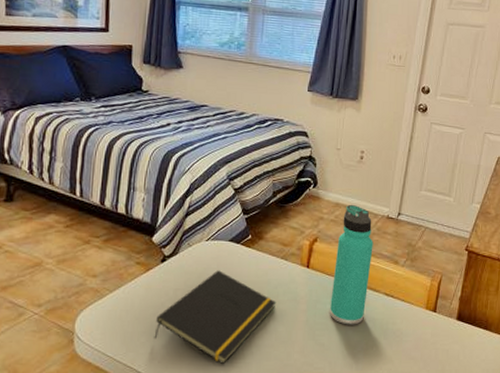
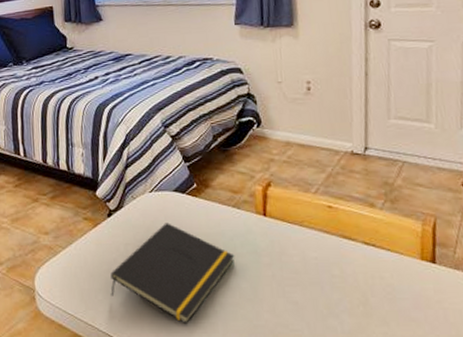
thermos bottle: present [330,204,373,325] -> none [295,141,342,280]

